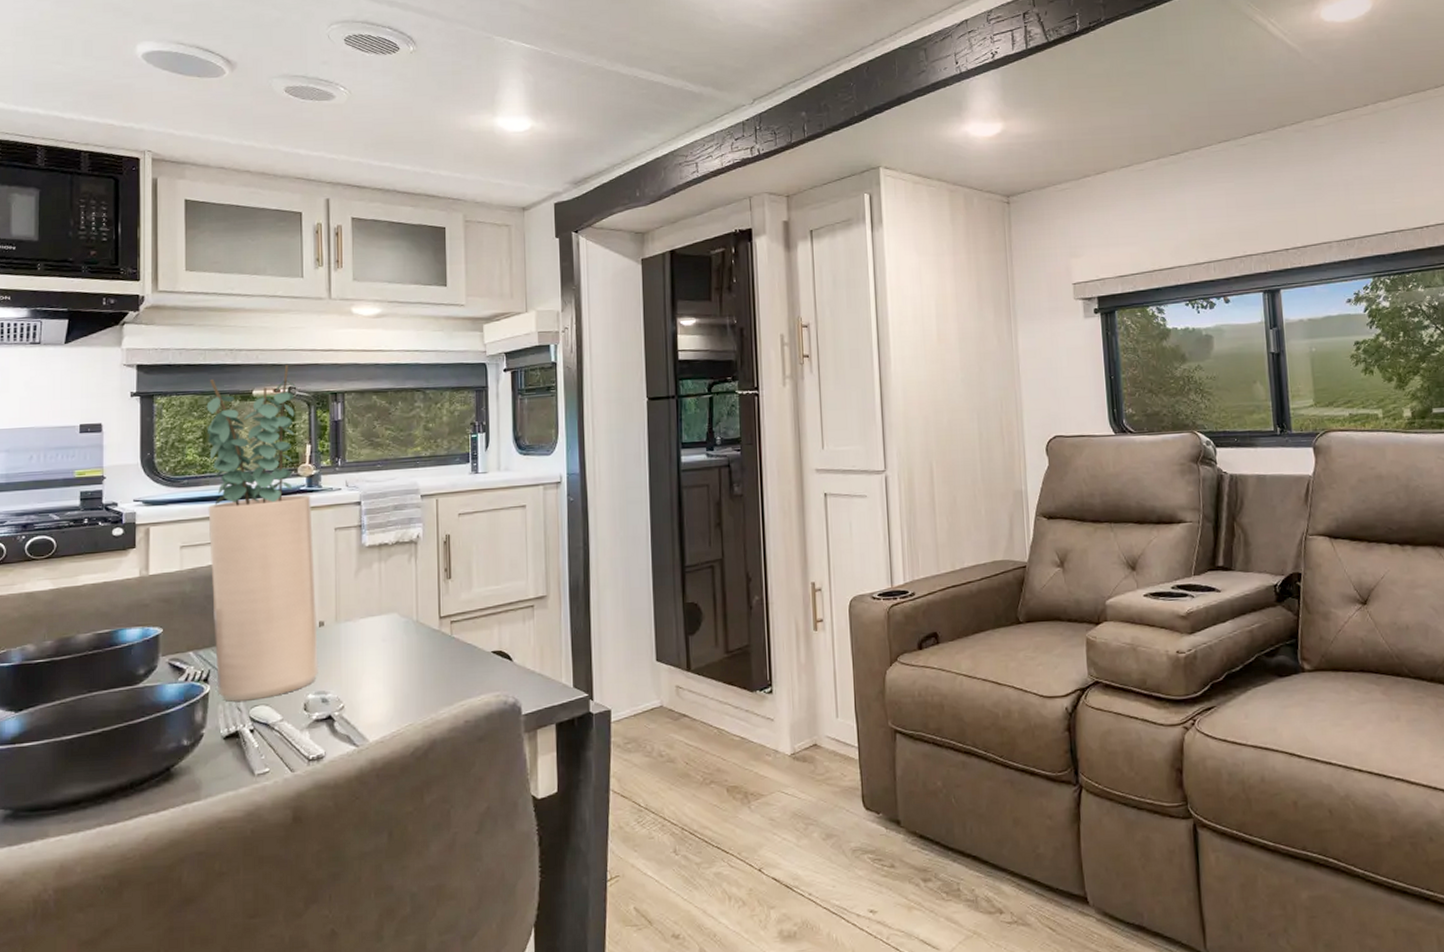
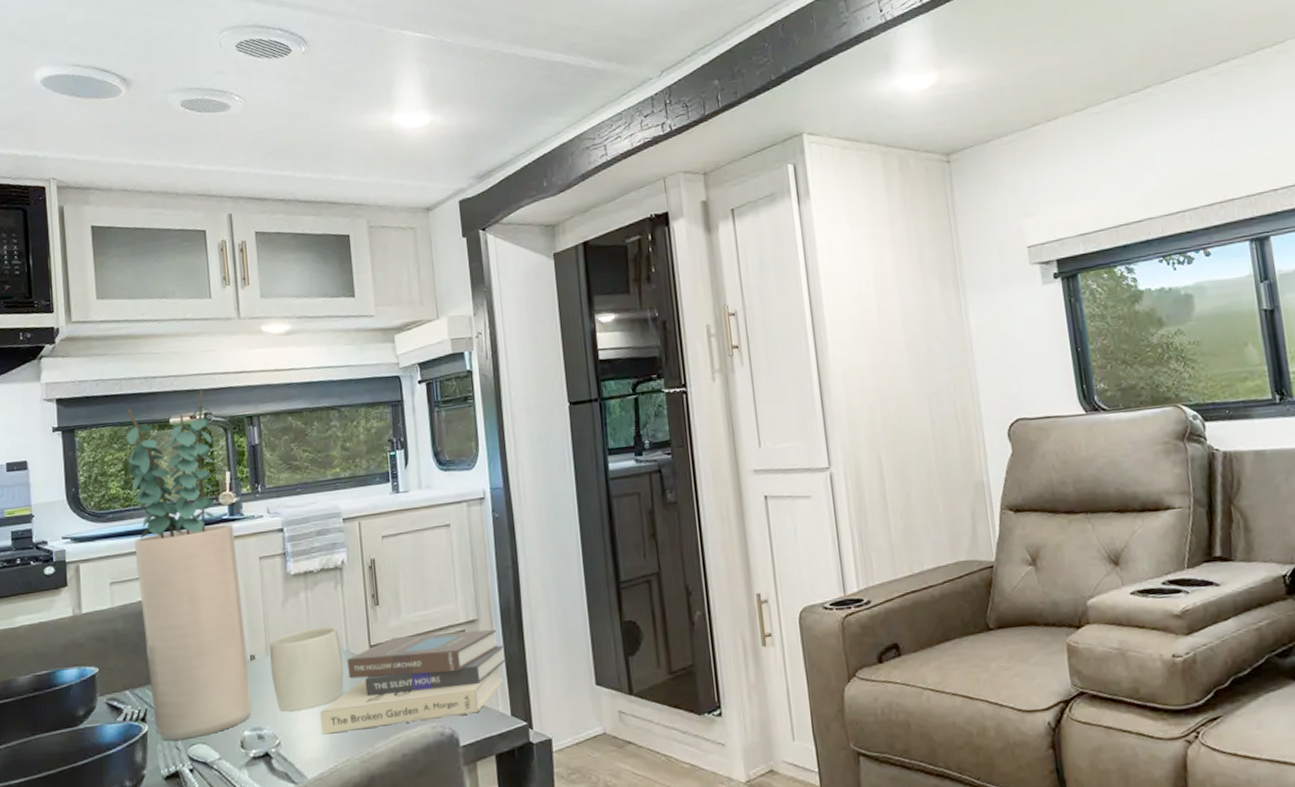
mug: none [339,597,412,677] -> present [269,627,345,712]
books: none [385,605,571,700] -> present [319,629,506,735]

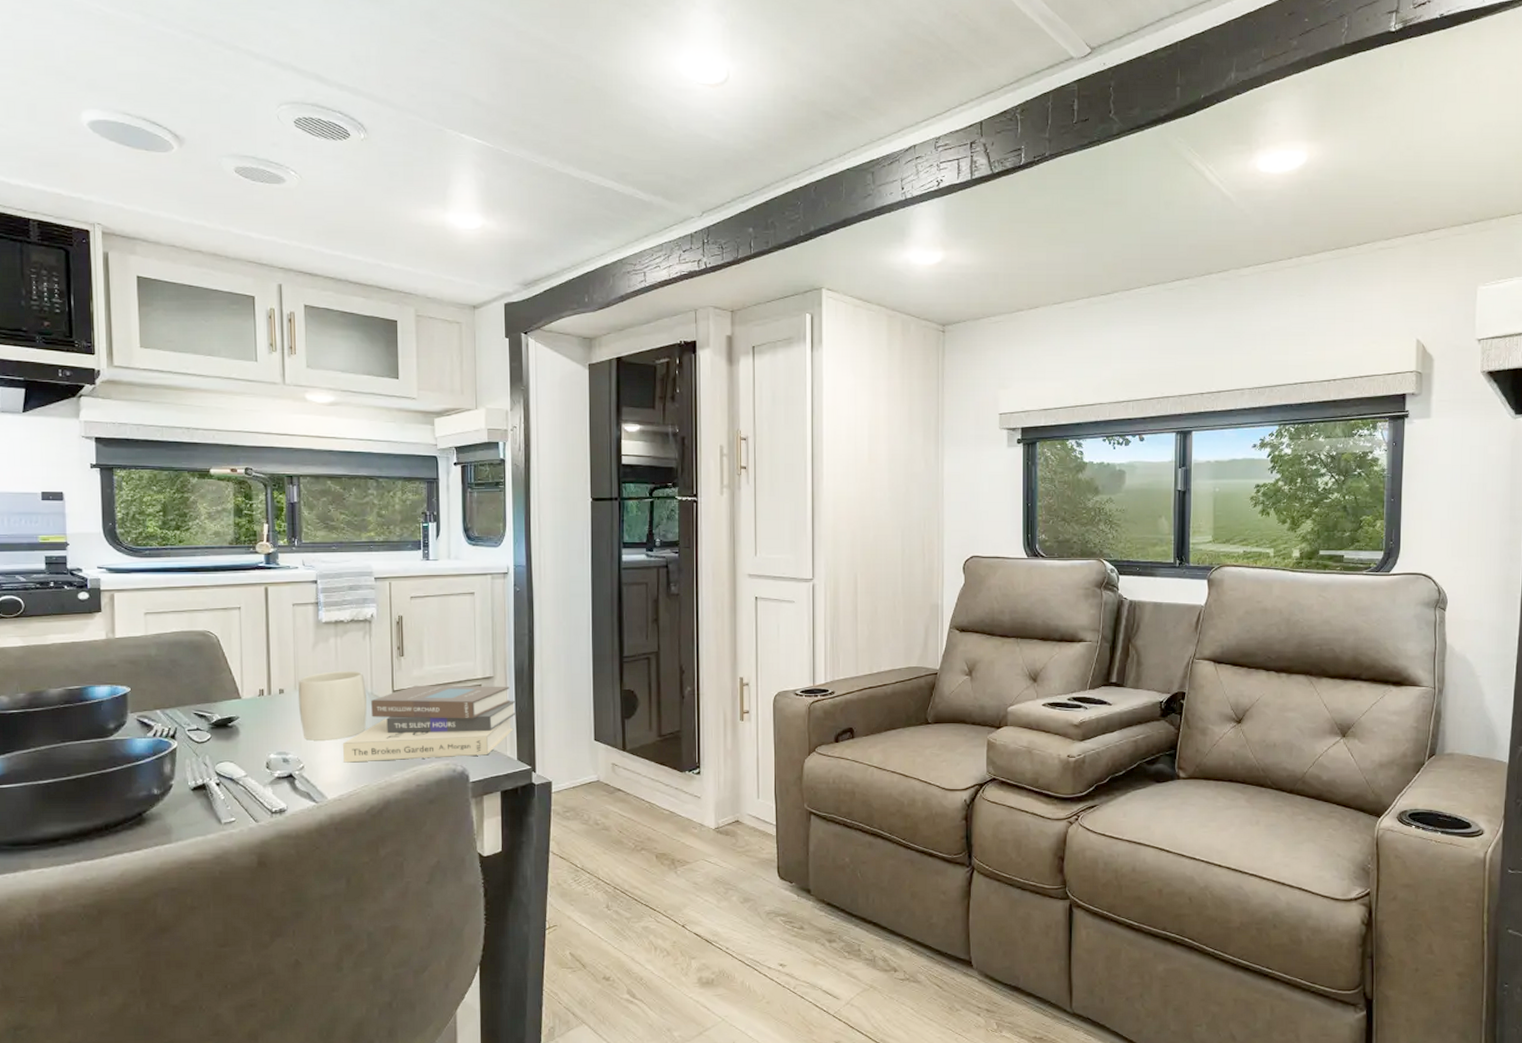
vase: present [126,389,253,741] -> none [165,445,279,757]

